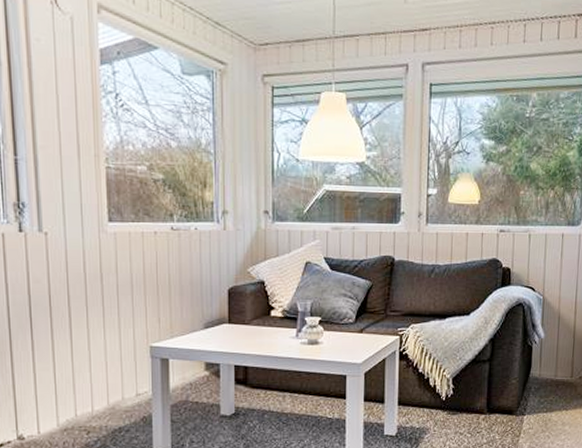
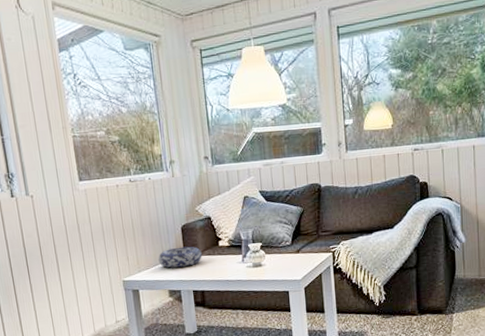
decorative bowl: none [196,313,249,337] -> present [158,246,202,268]

